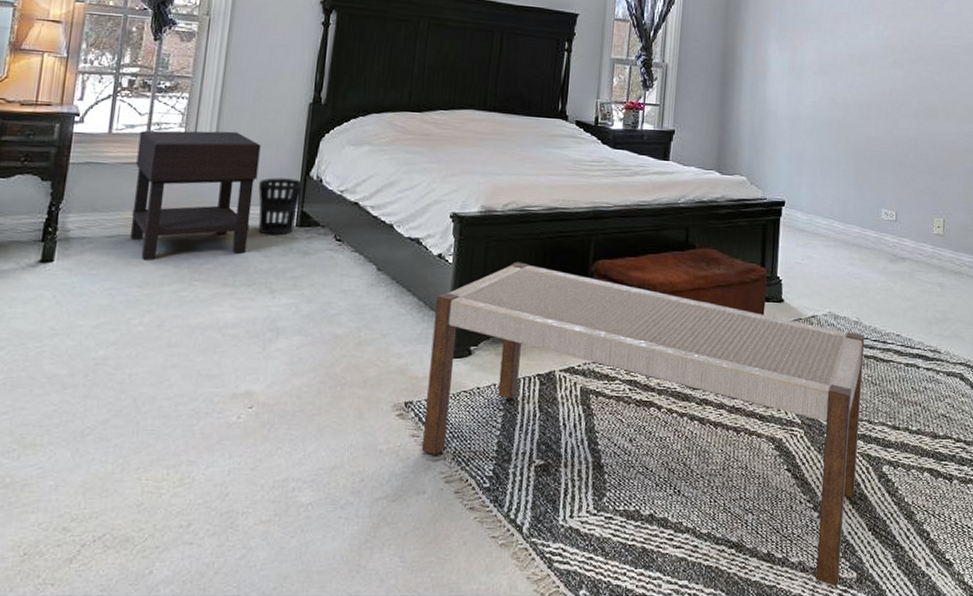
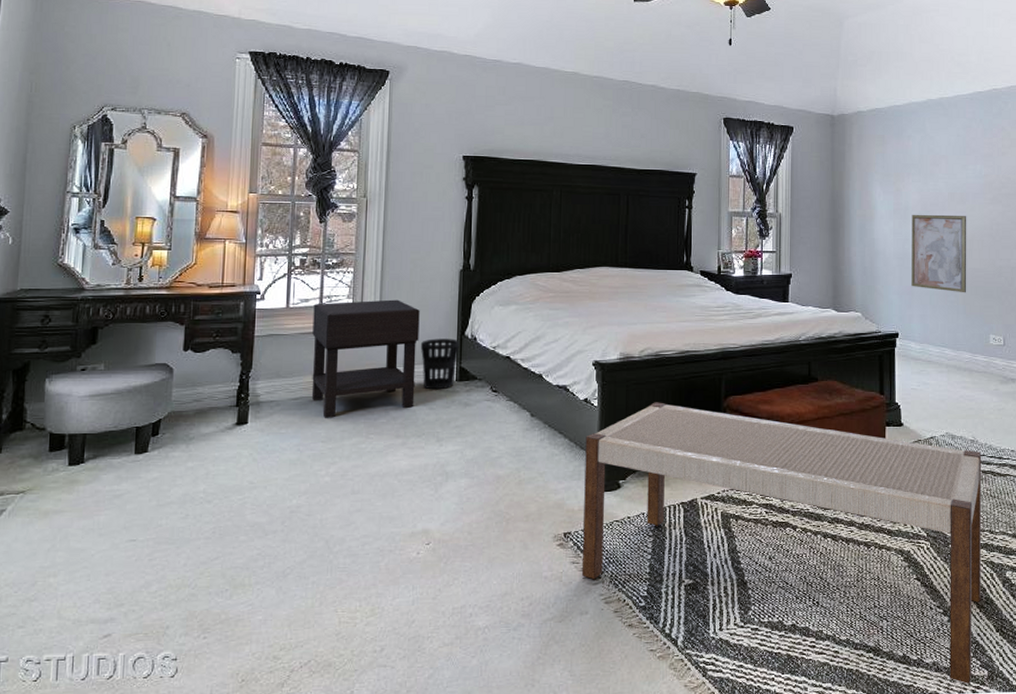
wall art: none [802,73,866,163] -> present [911,214,967,293]

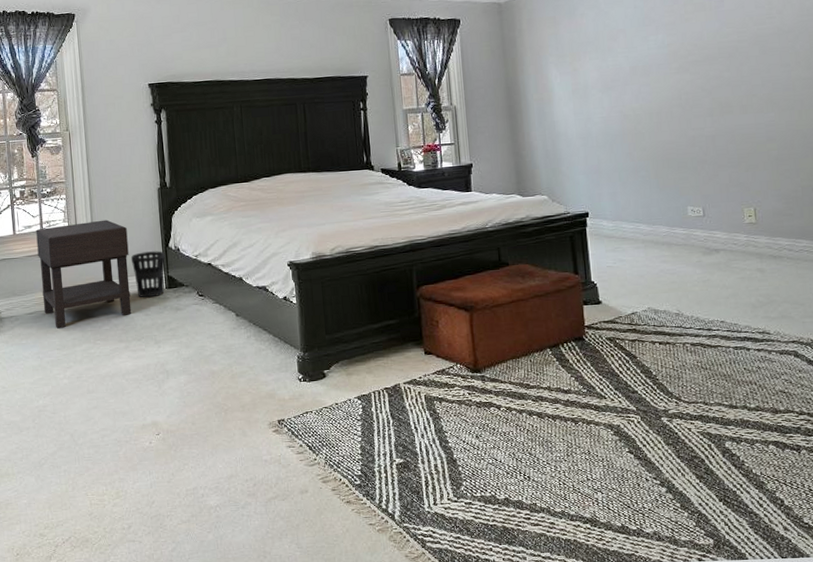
bench: present [581,402,982,685] -> none [288,296,700,553]
wall art: present [911,214,967,293] -> none [592,88,658,167]

